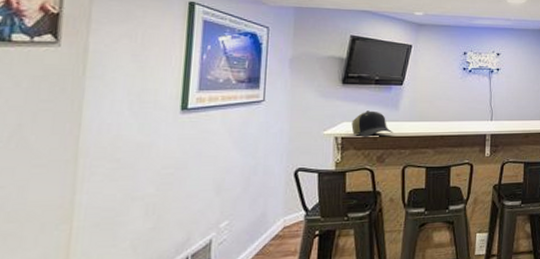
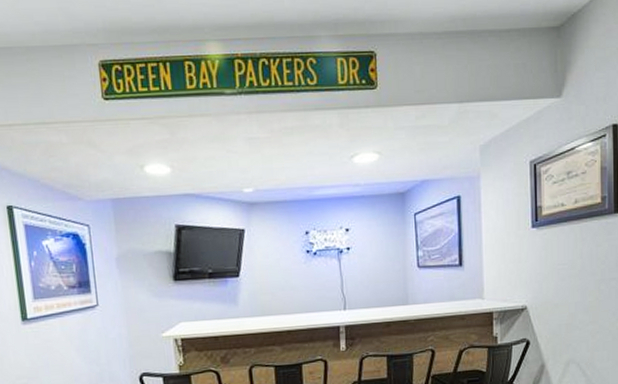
baseball cap: present [351,110,393,137] -> none [189,308,235,338]

